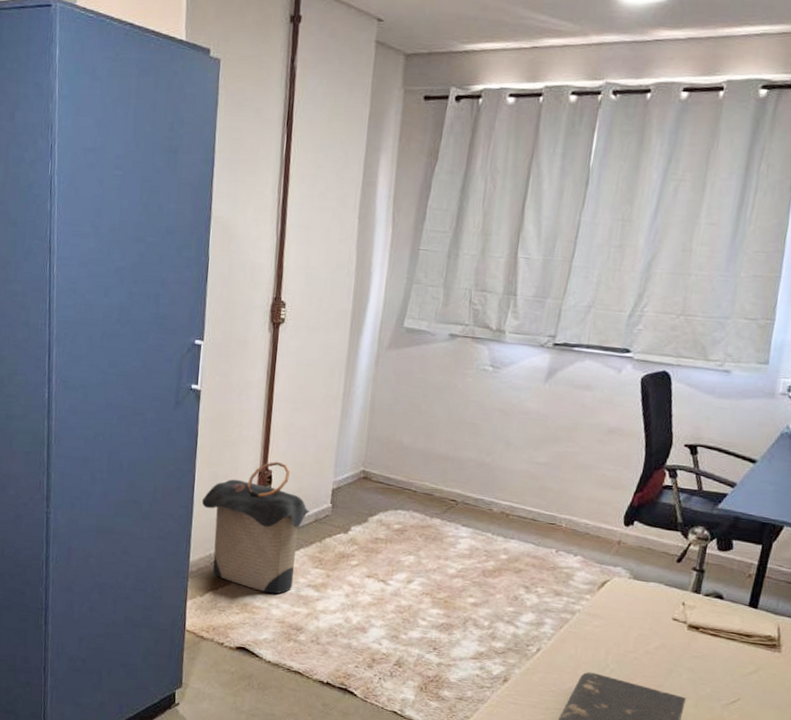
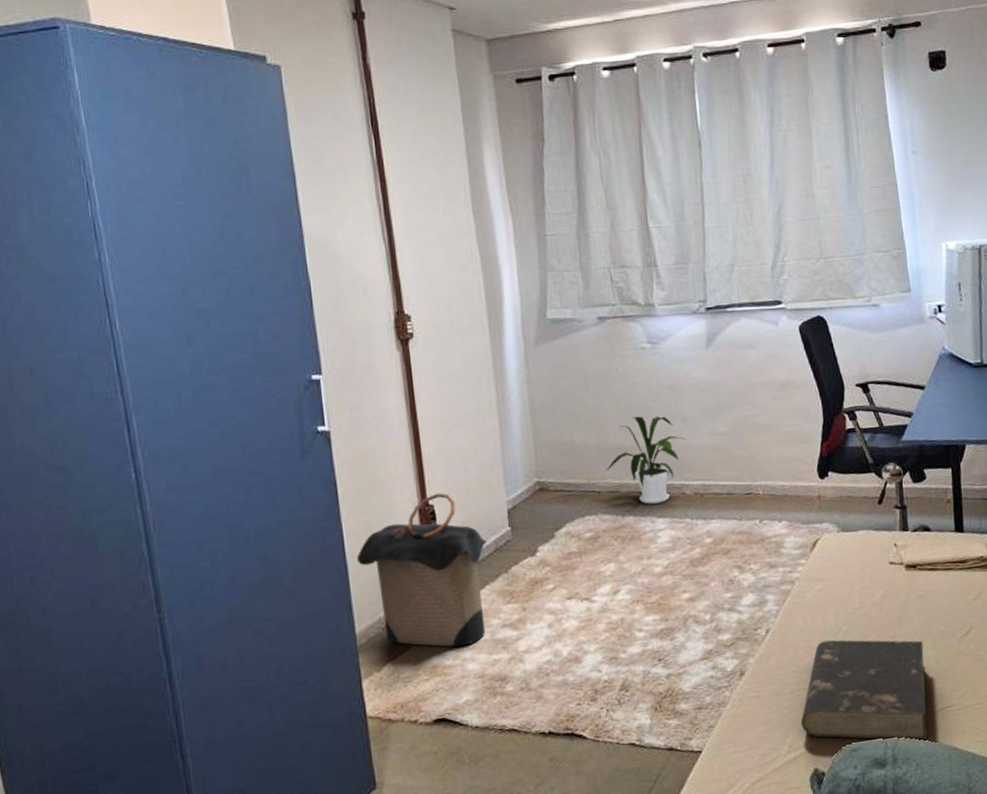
house plant: none [425,431,505,514] -> present [605,415,686,505]

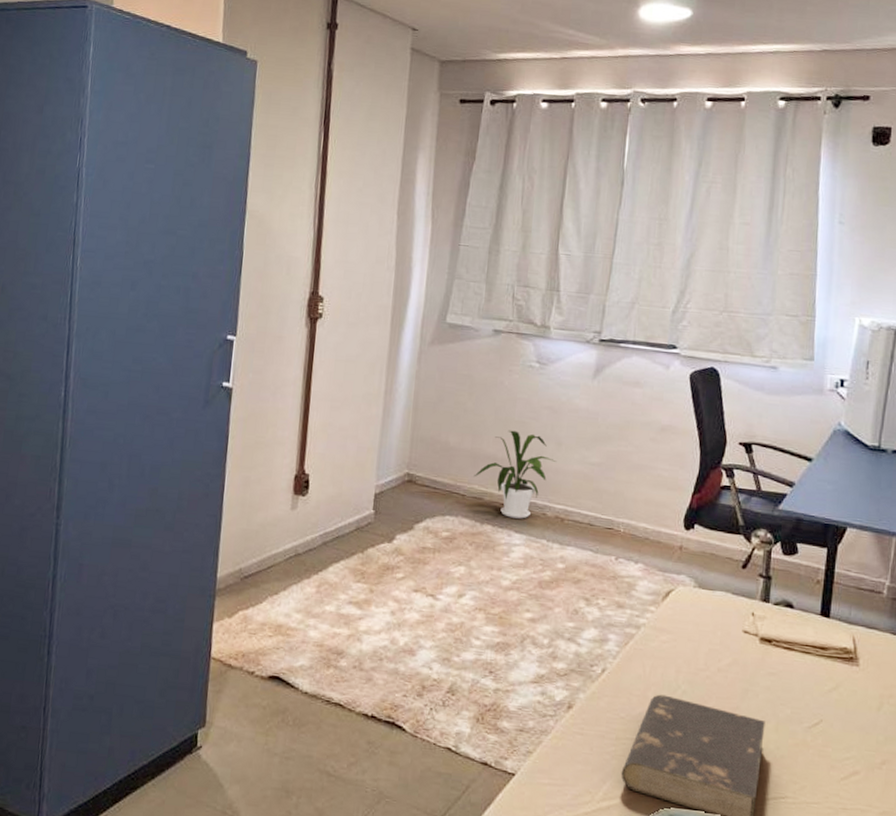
laundry hamper: present [356,492,488,647] -> none [231,464,351,614]

